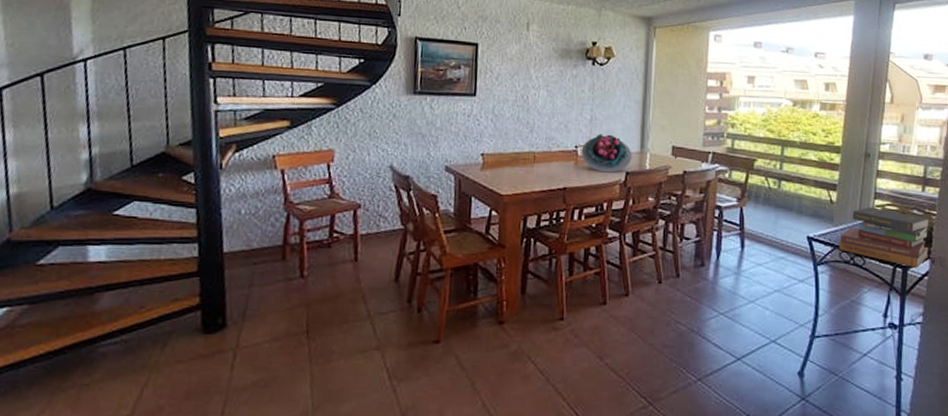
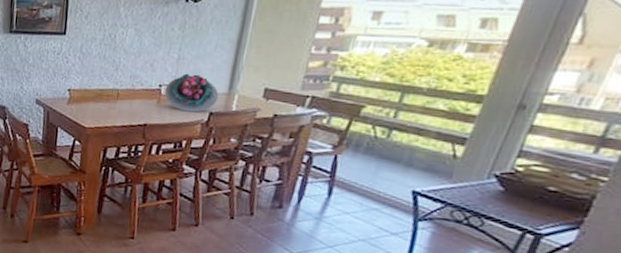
books: present [839,207,929,269] -> none [451,166,594,238]

